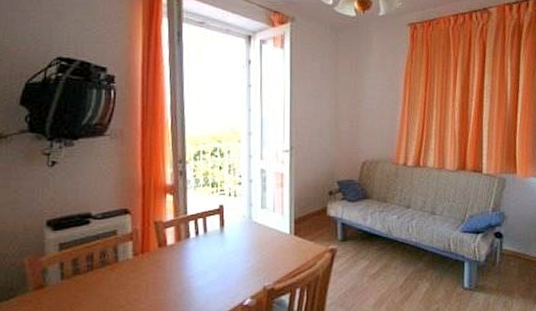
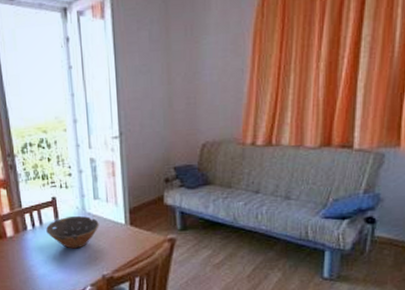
bowl: none [210,224,264,259] -> present [46,215,99,249]

